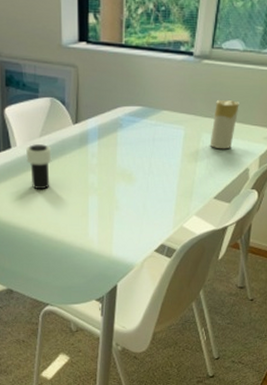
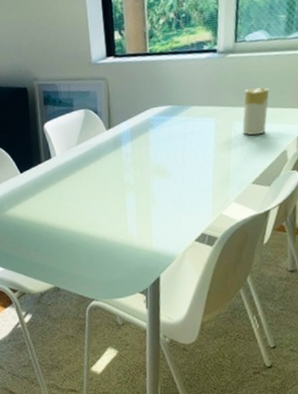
cup: present [26,144,52,189] -> none [65,151,89,192]

